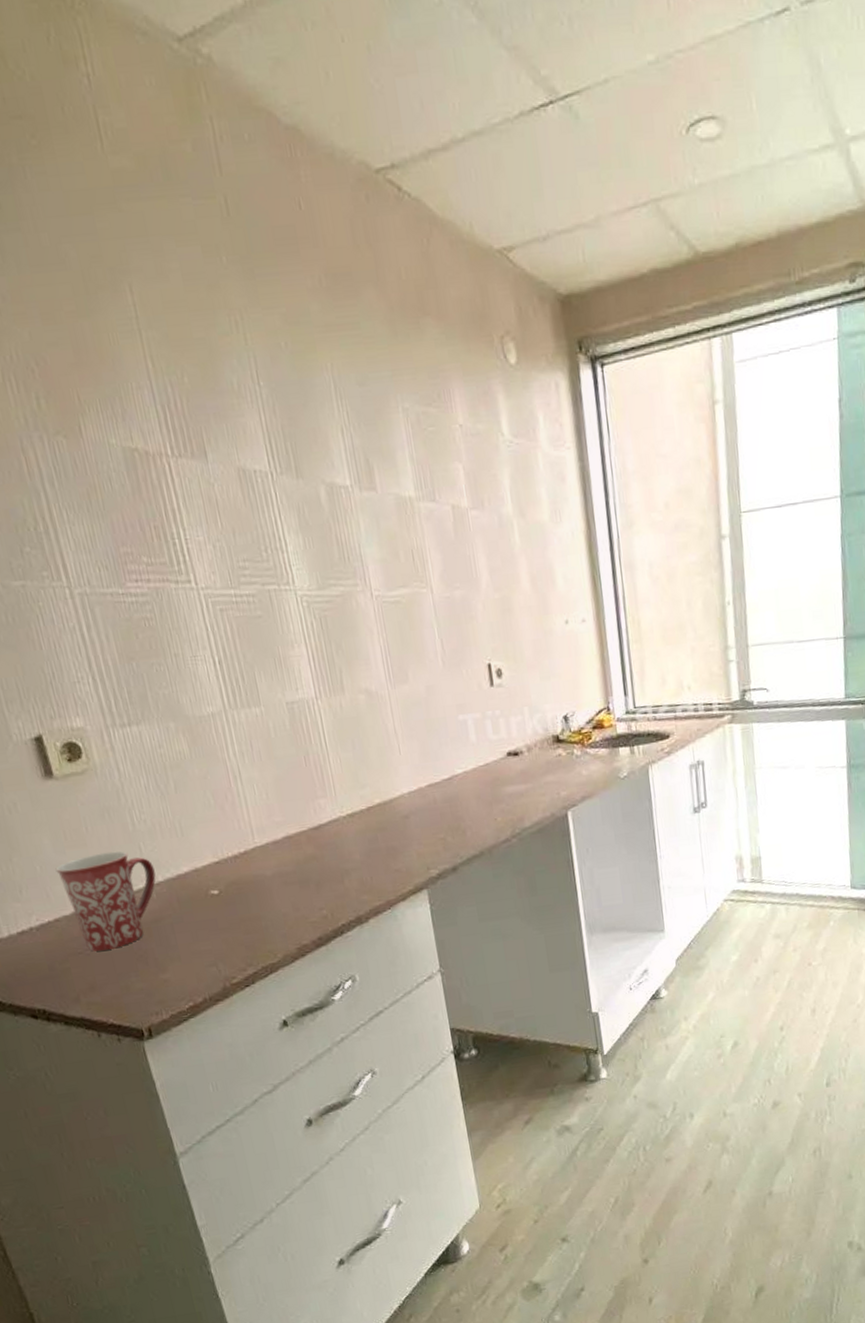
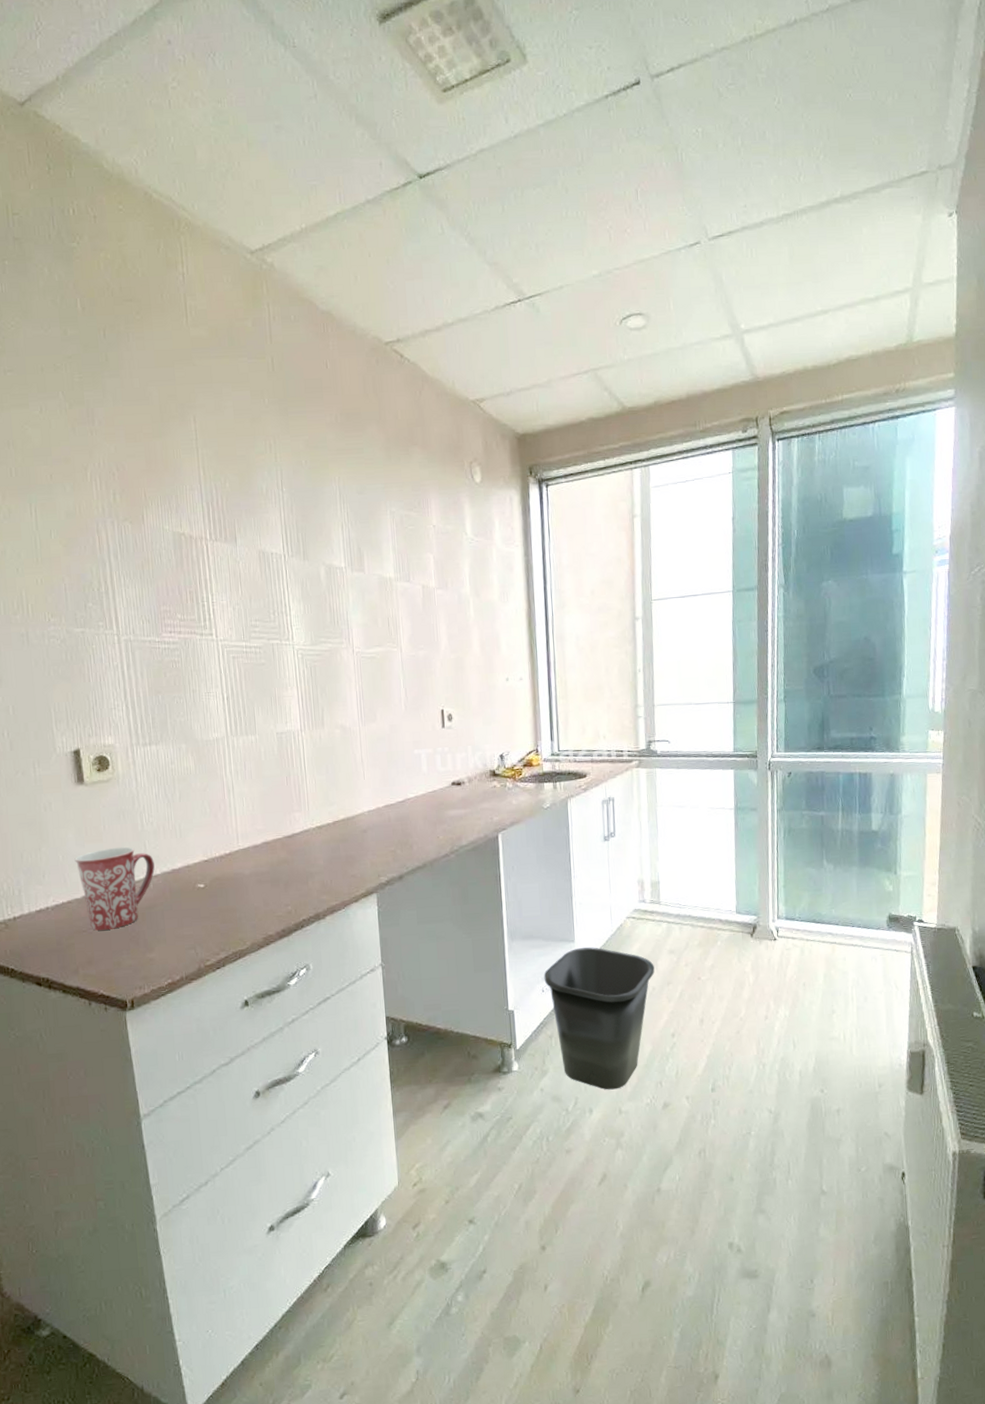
waste bin: none [630,936,759,1092] -> present [544,947,655,1090]

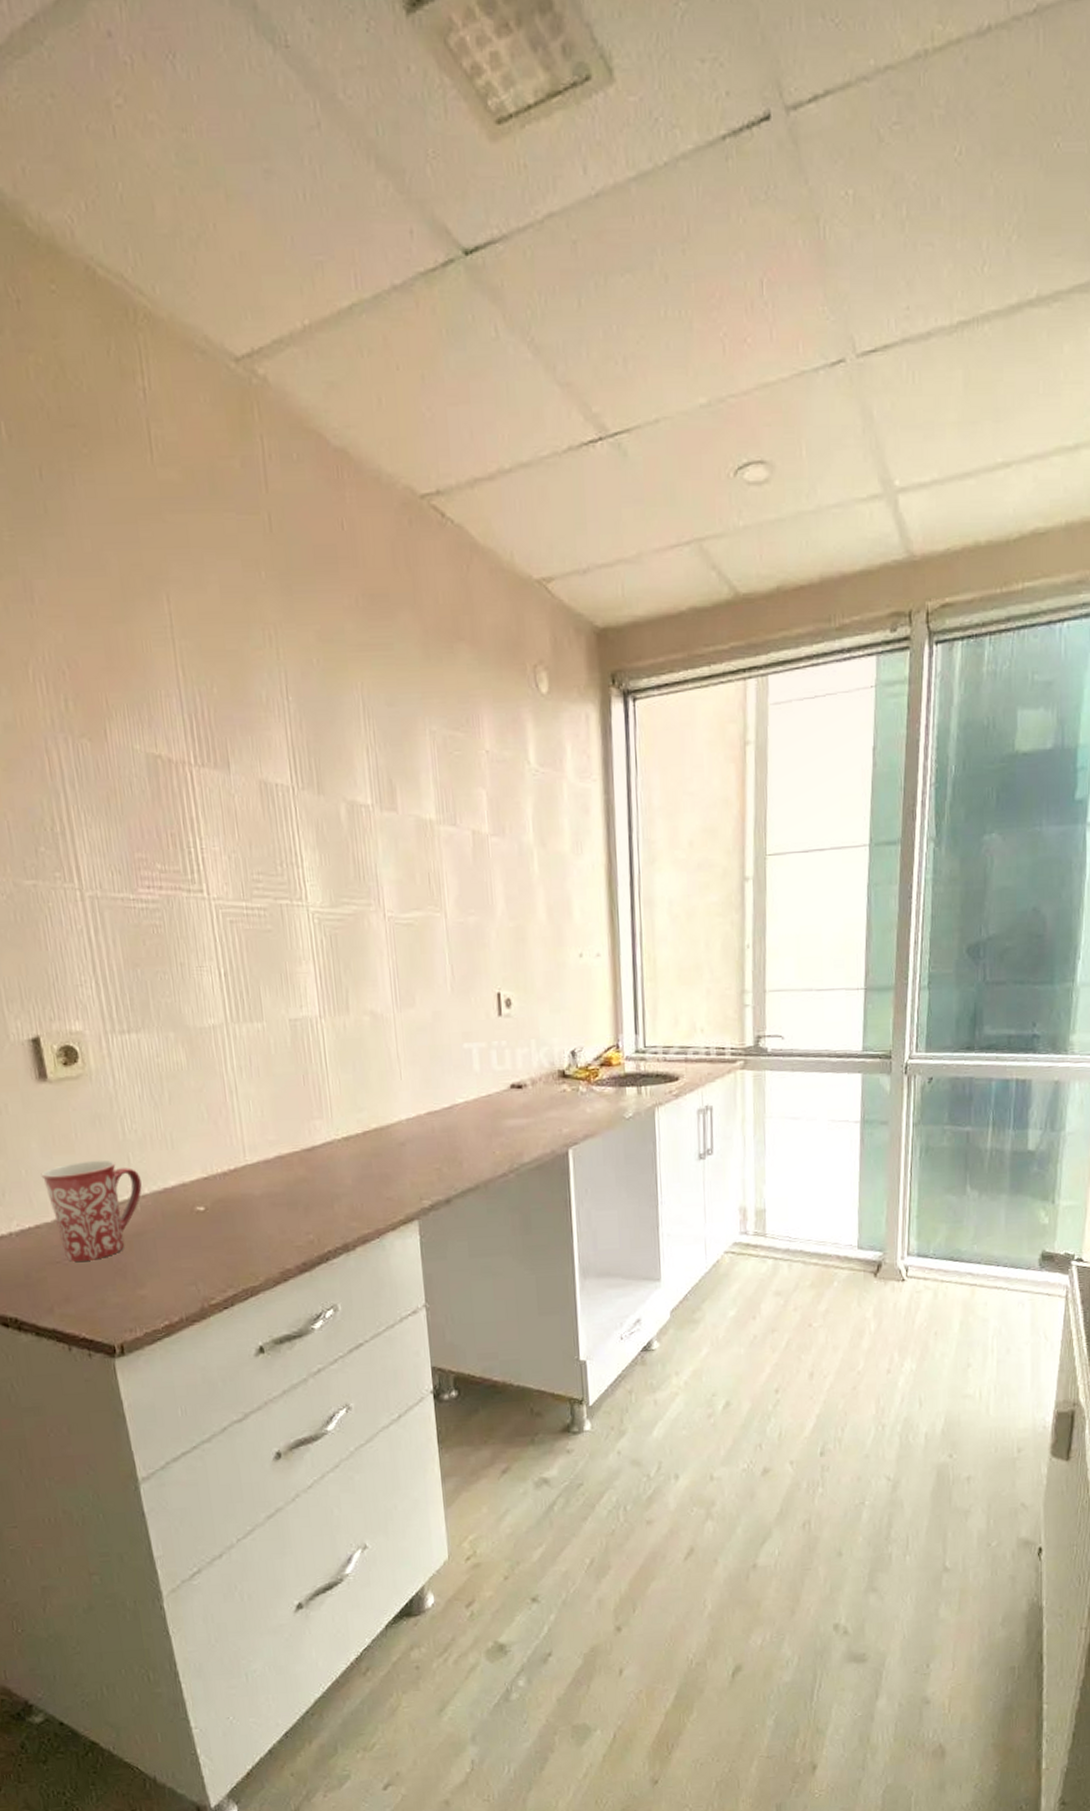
waste bin: present [544,947,655,1090] -> none [622,1286,757,1454]

